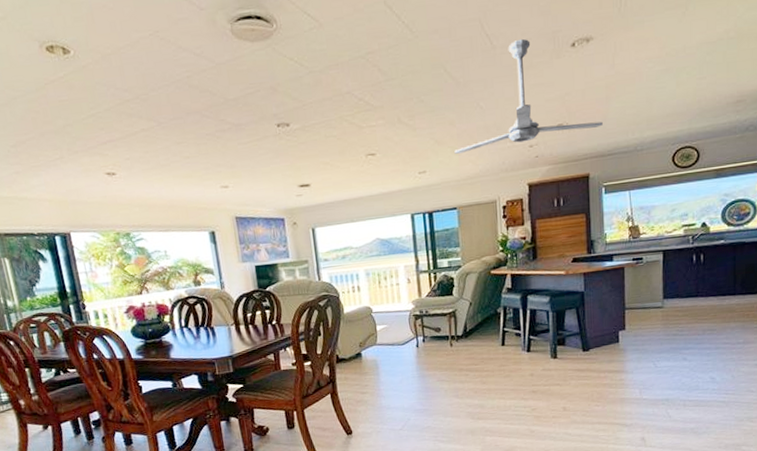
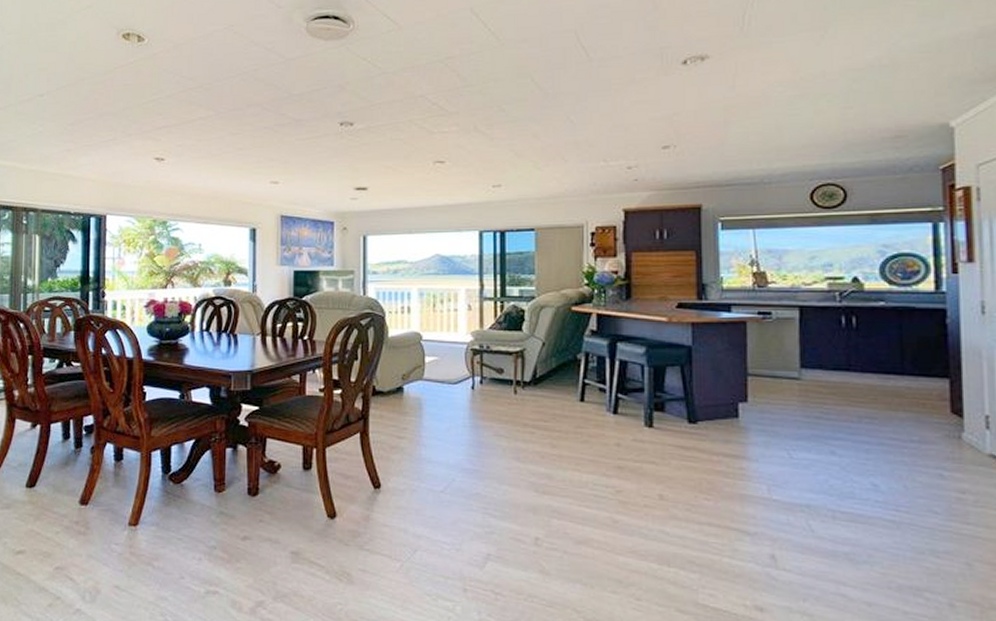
ceiling fan: present [454,38,603,154] -> none [536,52,720,169]

